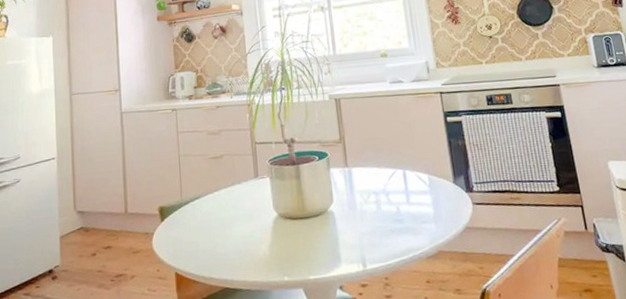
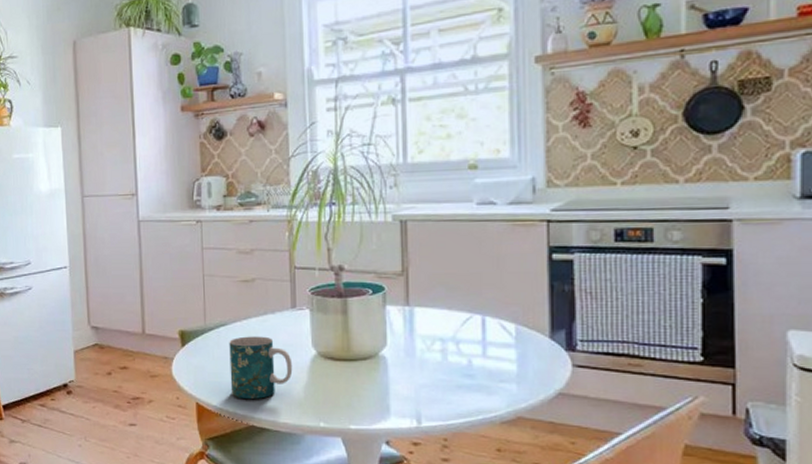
mug: none [203,204,259,264] -> present [229,336,293,399]

